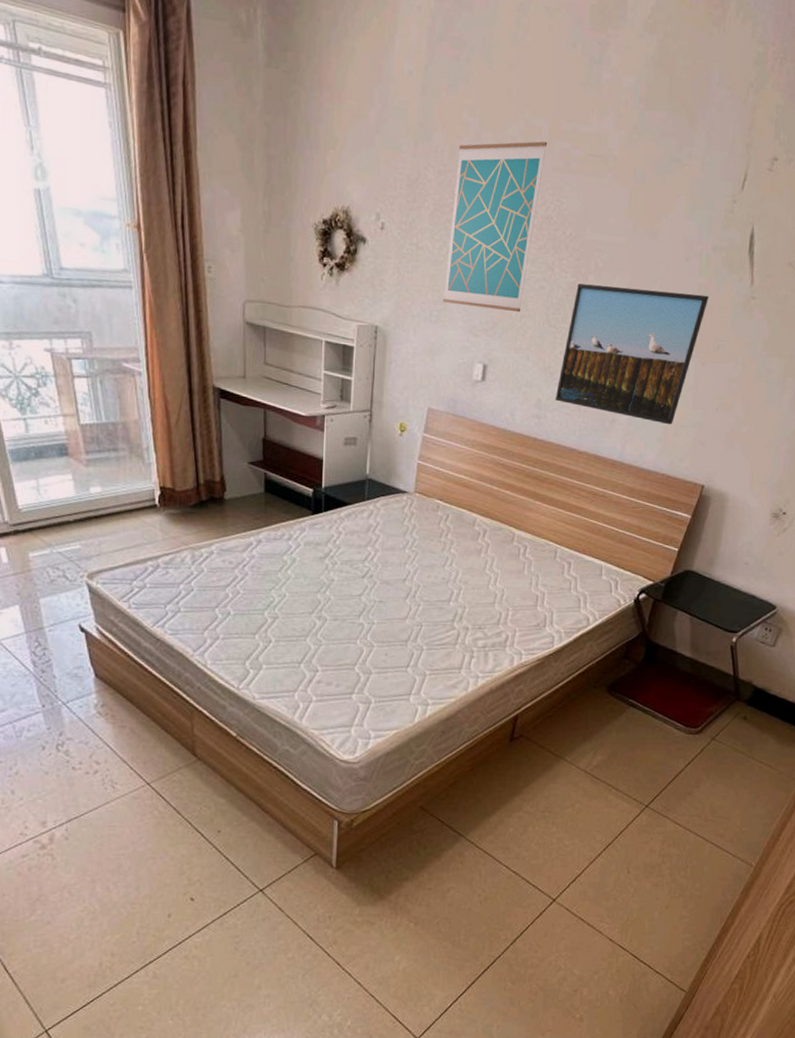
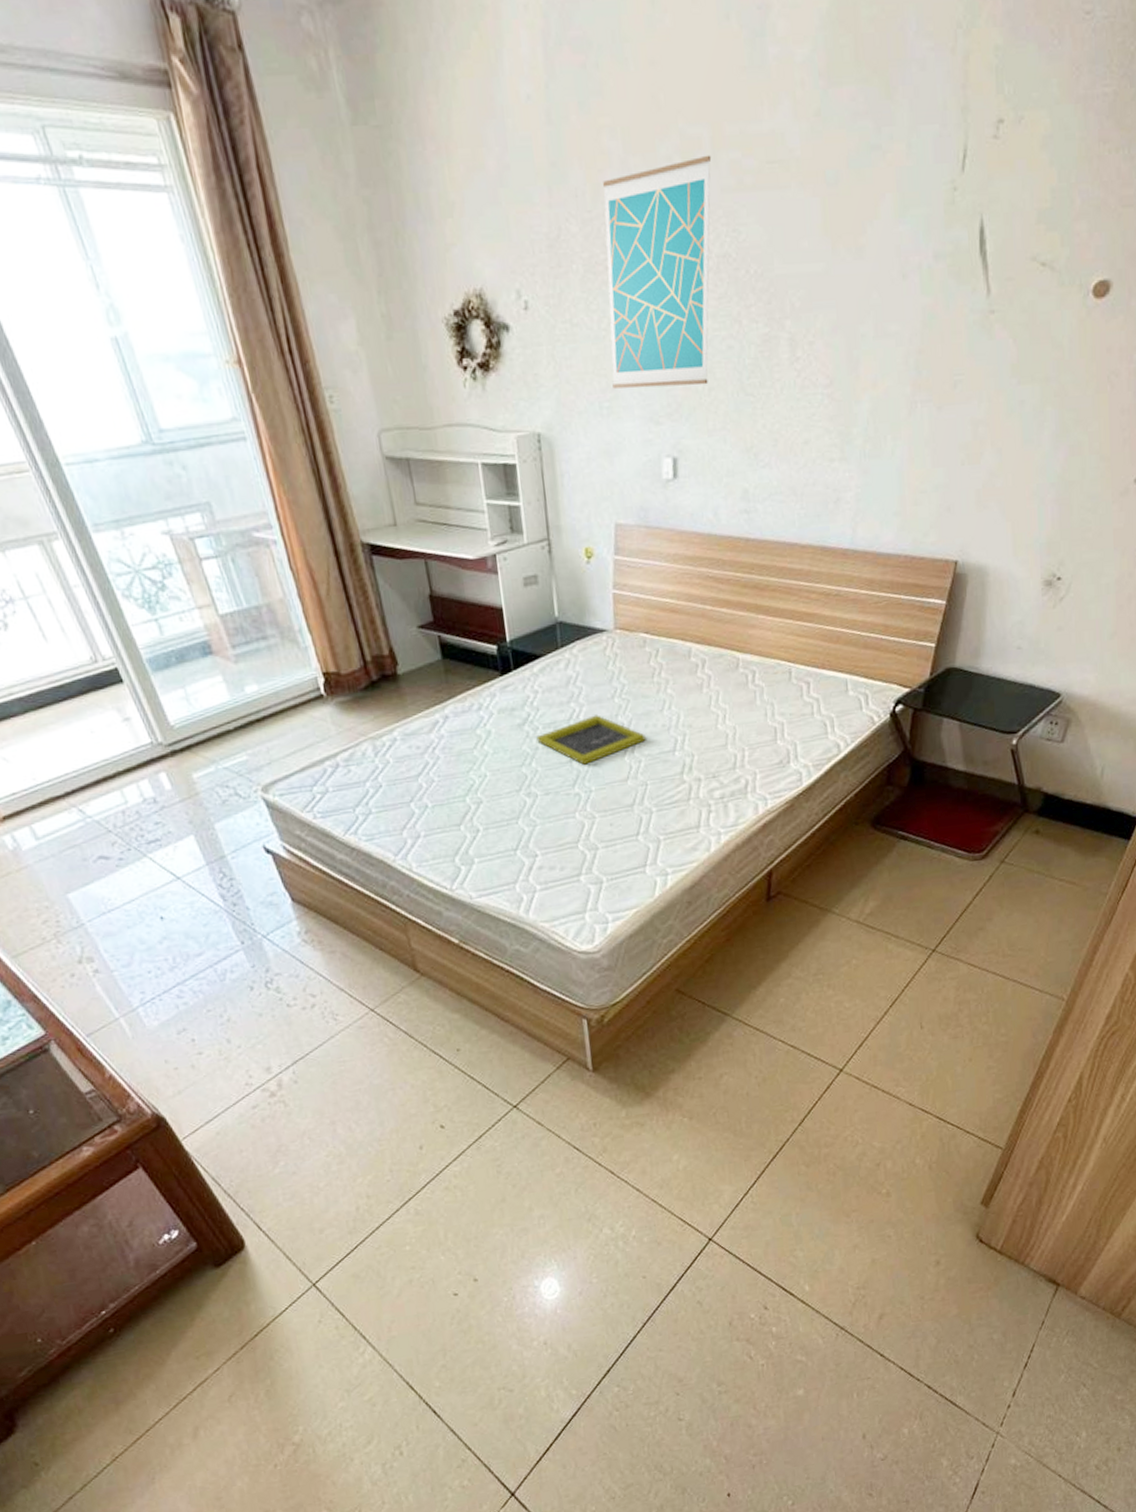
tray: none [334,560,427,600] -> present [536,715,646,765]
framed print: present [555,283,709,425] -> none [764,319,937,494]

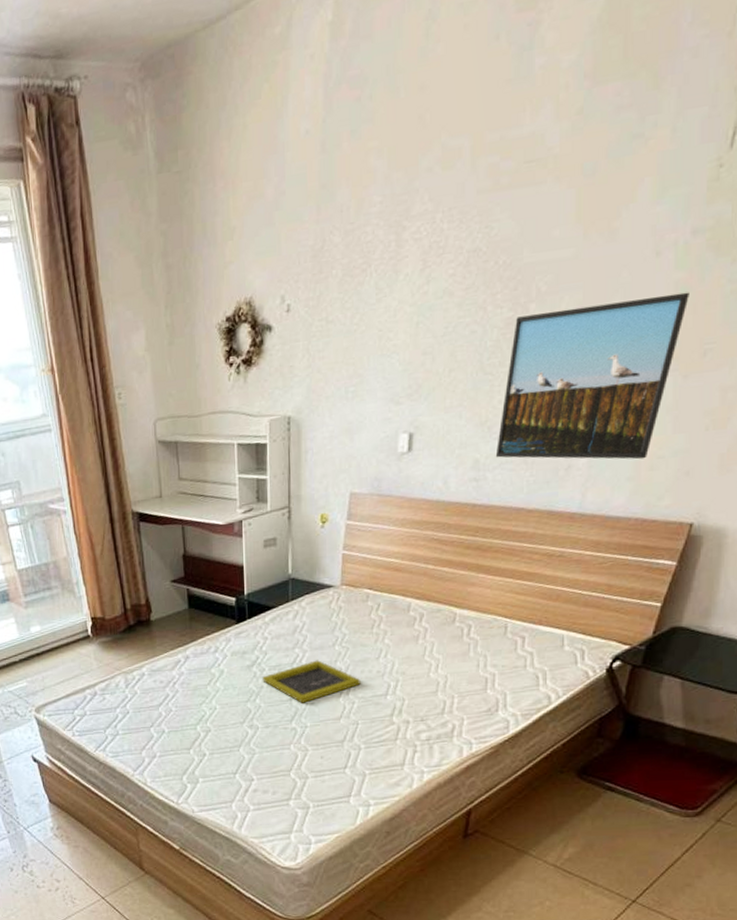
wall art: present [603,155,712,389] -> none [359,162,471,375]
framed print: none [764,319,937,494] -> present [495,292,689,460]

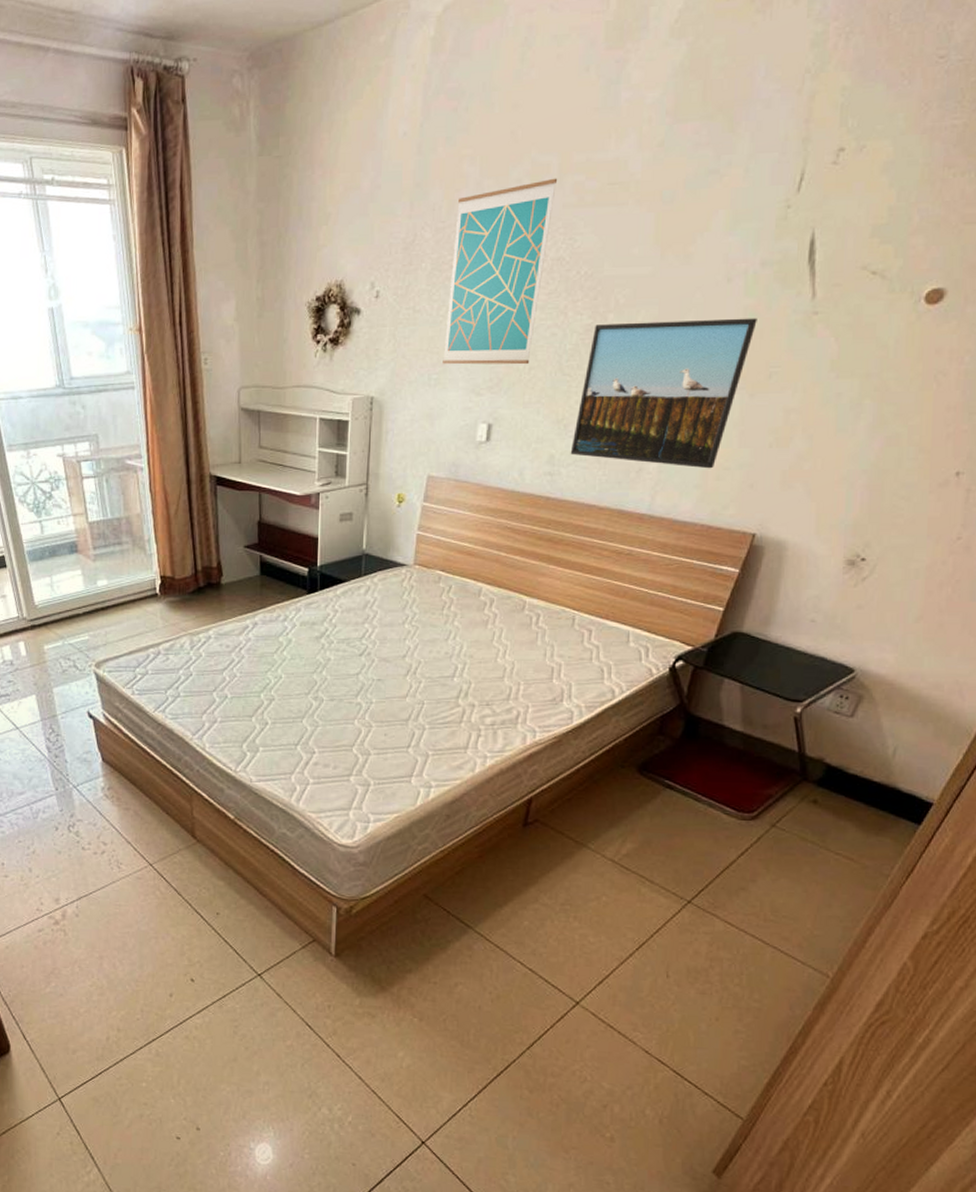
tray: present [262,660,361,703] -> none [330,637,429,679]
wall art: none [359,162,471,375] -> present [442,178,558,365]

